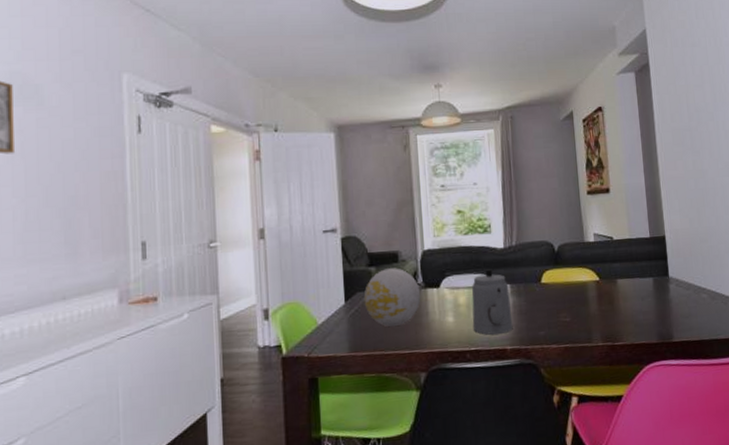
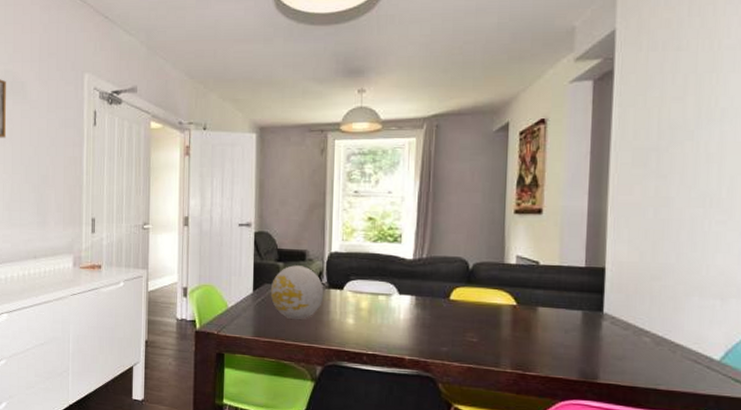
teapot: present [471,269,513,335] -> none [372,278,414,344]

